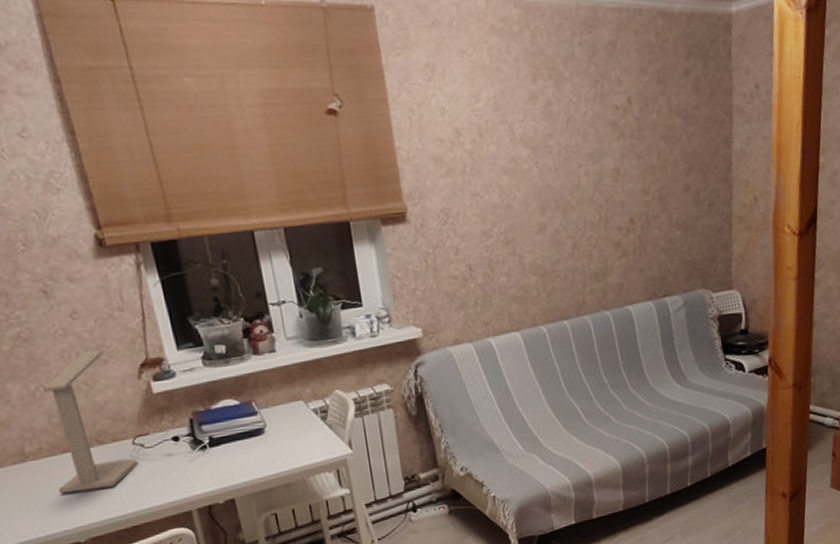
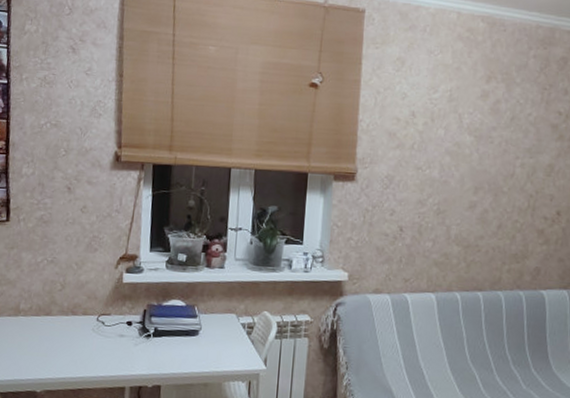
desk lamp: present [42,349,139,494] -> none [33,238,97,352]

